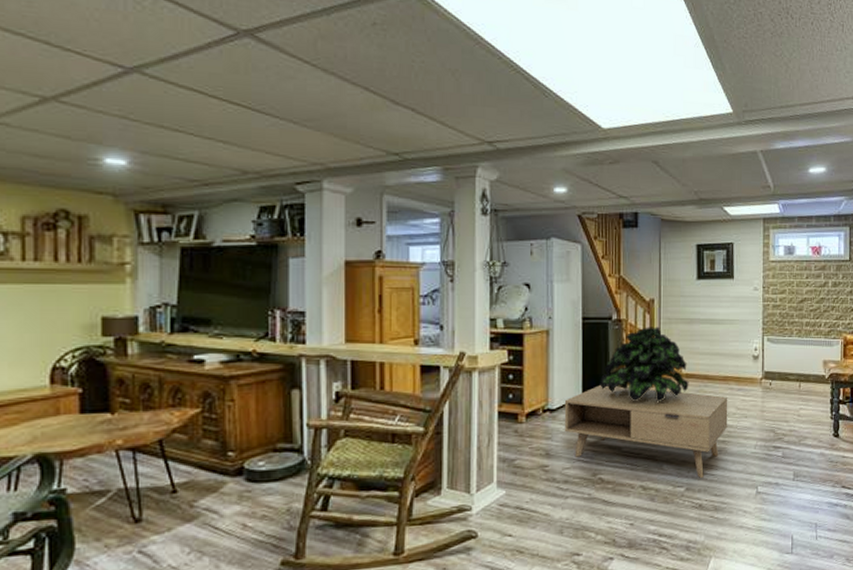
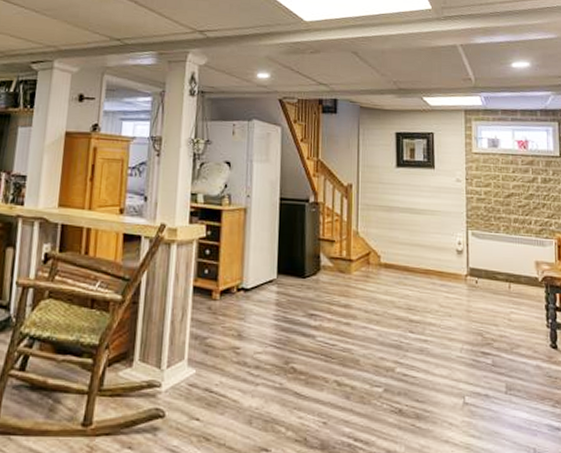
coffee table: present [564,385,728,478] -> none [258,268,430,379]
potted plant: present [600,327,689,403] -> none [295,211,388,291]

